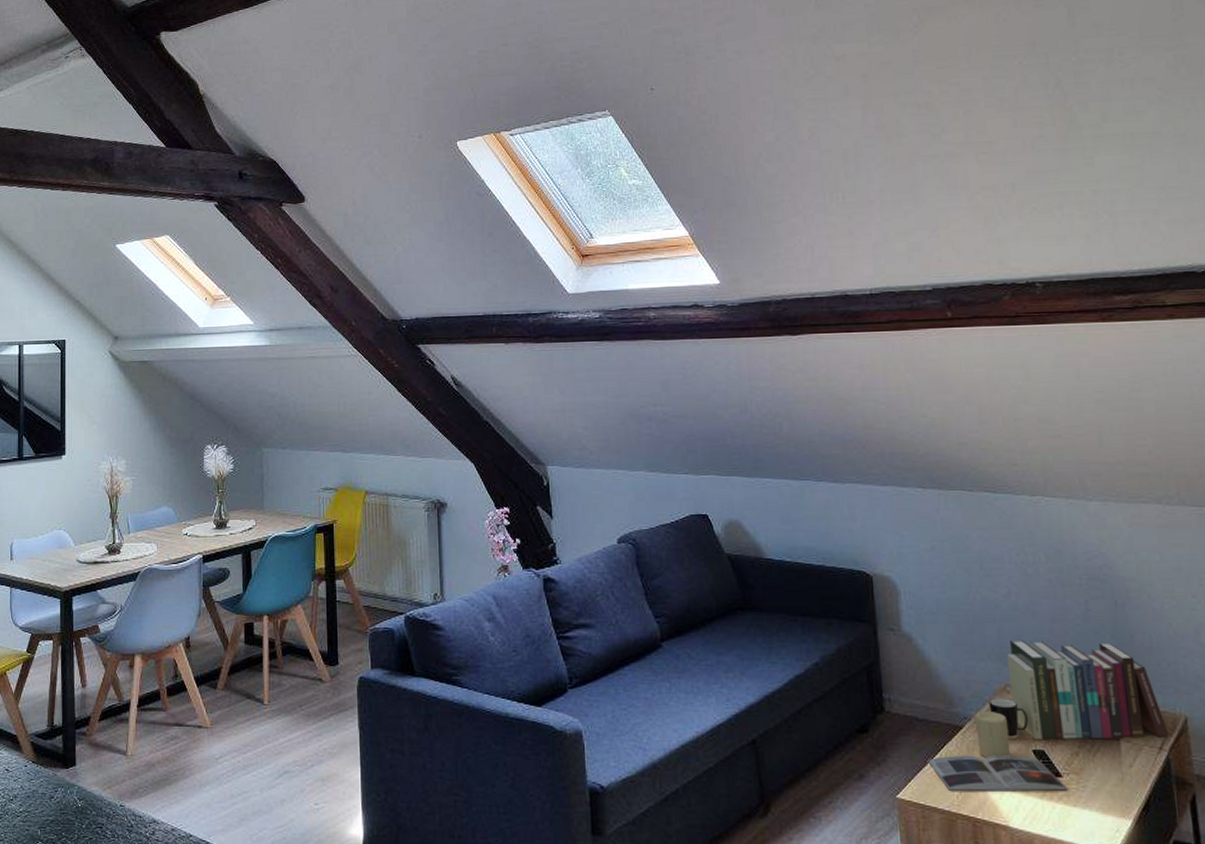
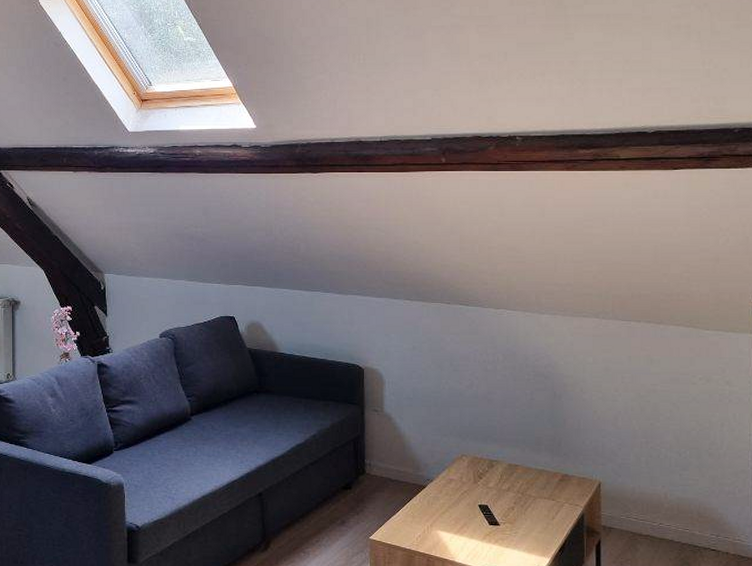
magazine: present [928,755,1068,791] -> none [396,507,503,536]
candle: present [975,712,1011,758] -> none [436,475,462,510]
mug: present [988,697,1028,739] -> none [448,464,477,496]
books: present [1007,639,1169,741] -> none [465,420,585,498]

